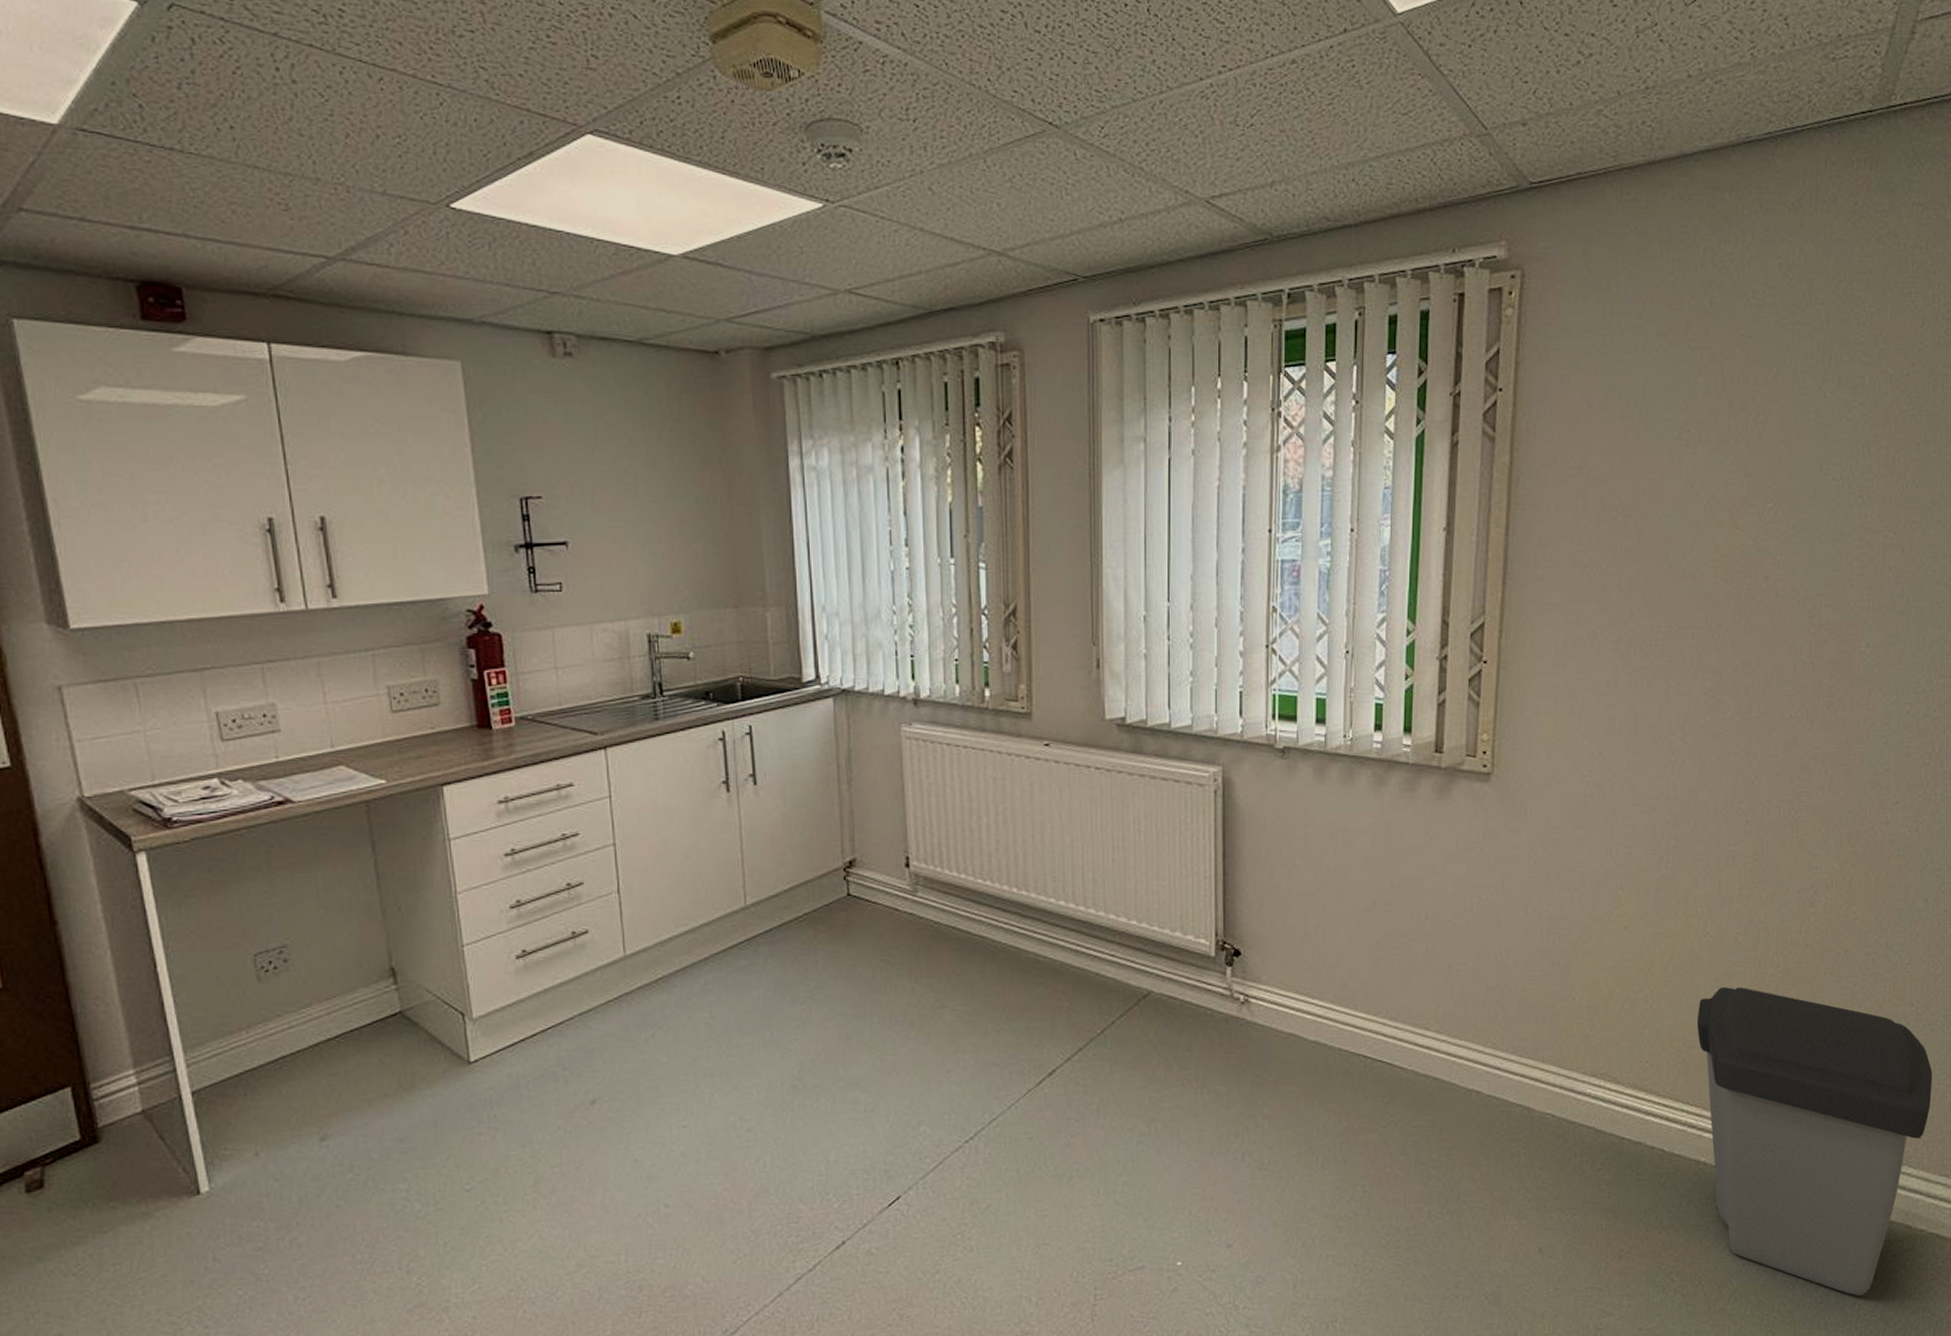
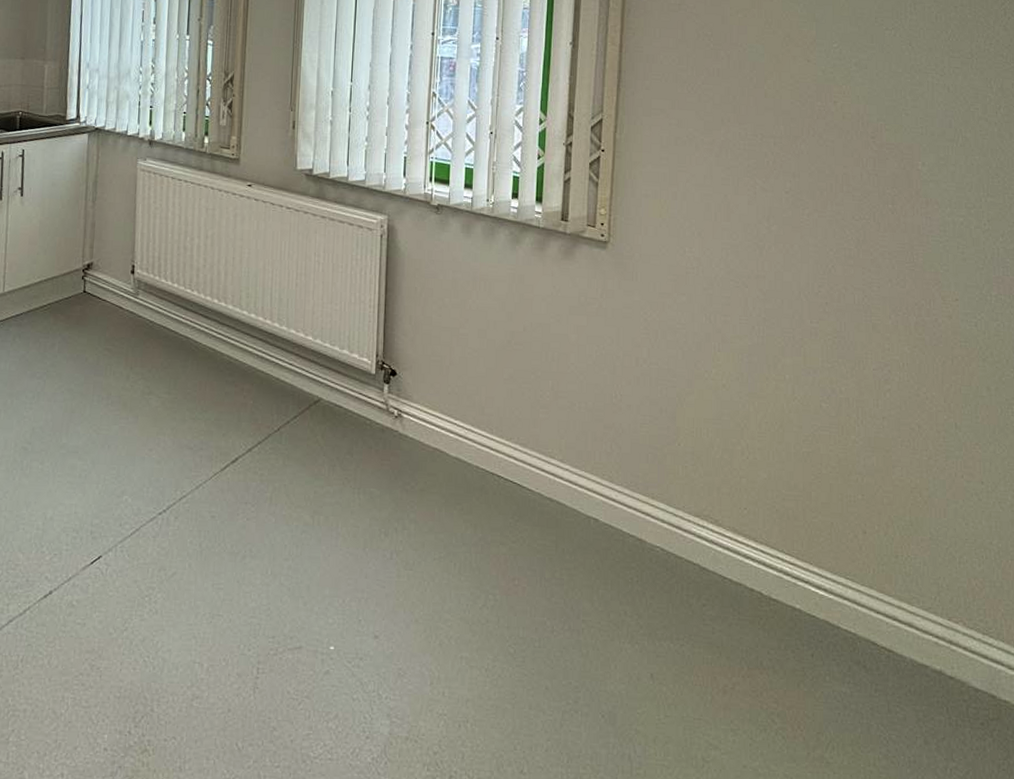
trash can: present [1696,986,1933,1296] -> none [788,448,1006,760]

